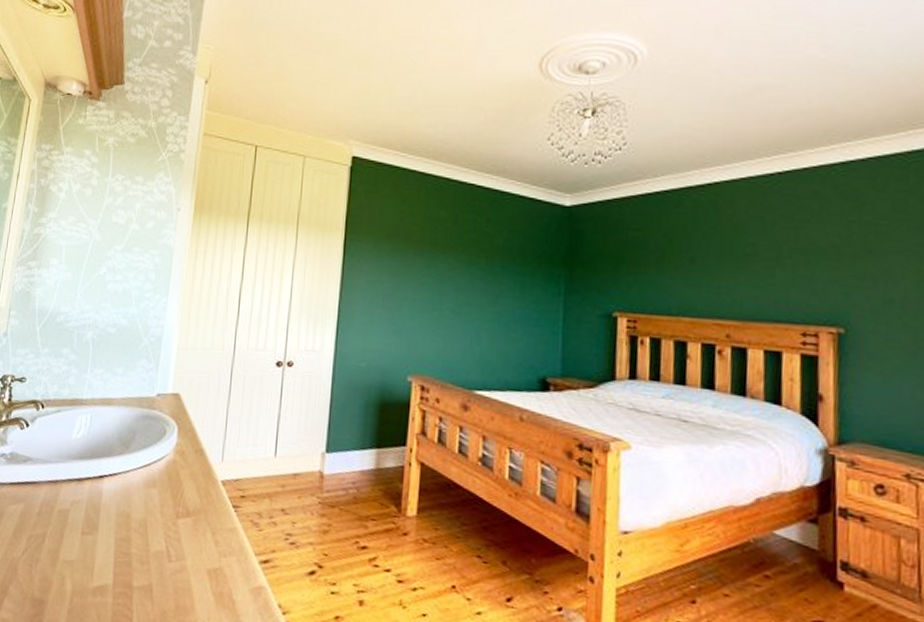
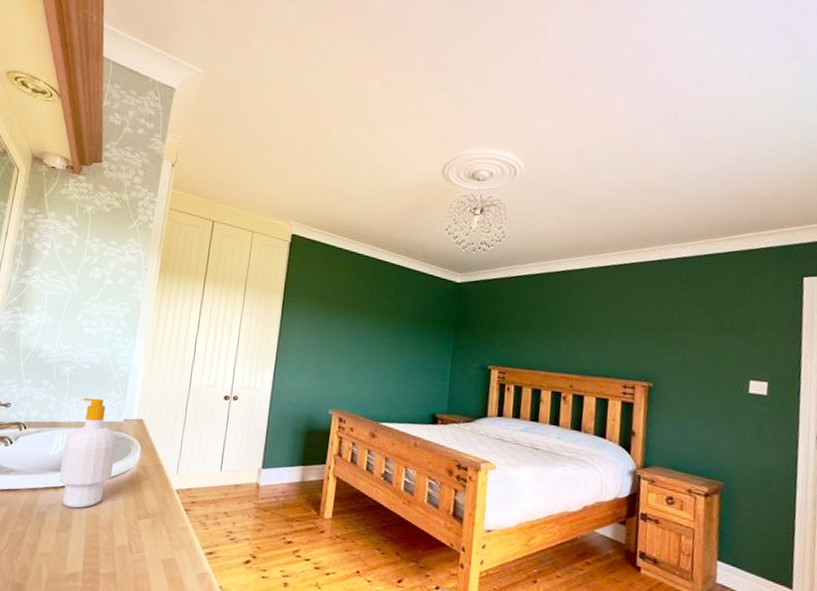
soap bottle: none [82,368,149,505] -> present [58,397,117,508]

